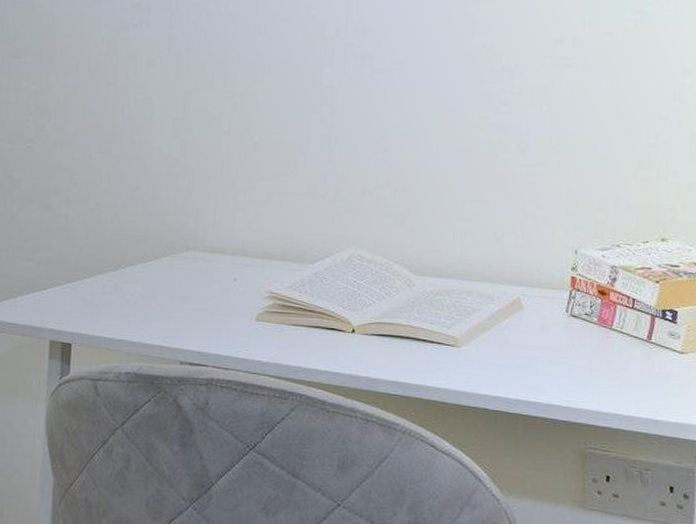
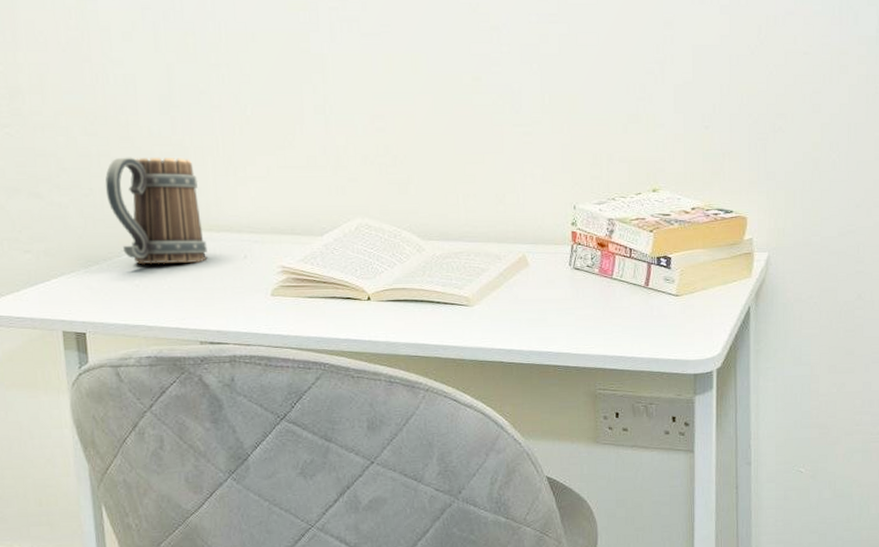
mug: none [110,175,199,283] -> present [105,157,207,265]

